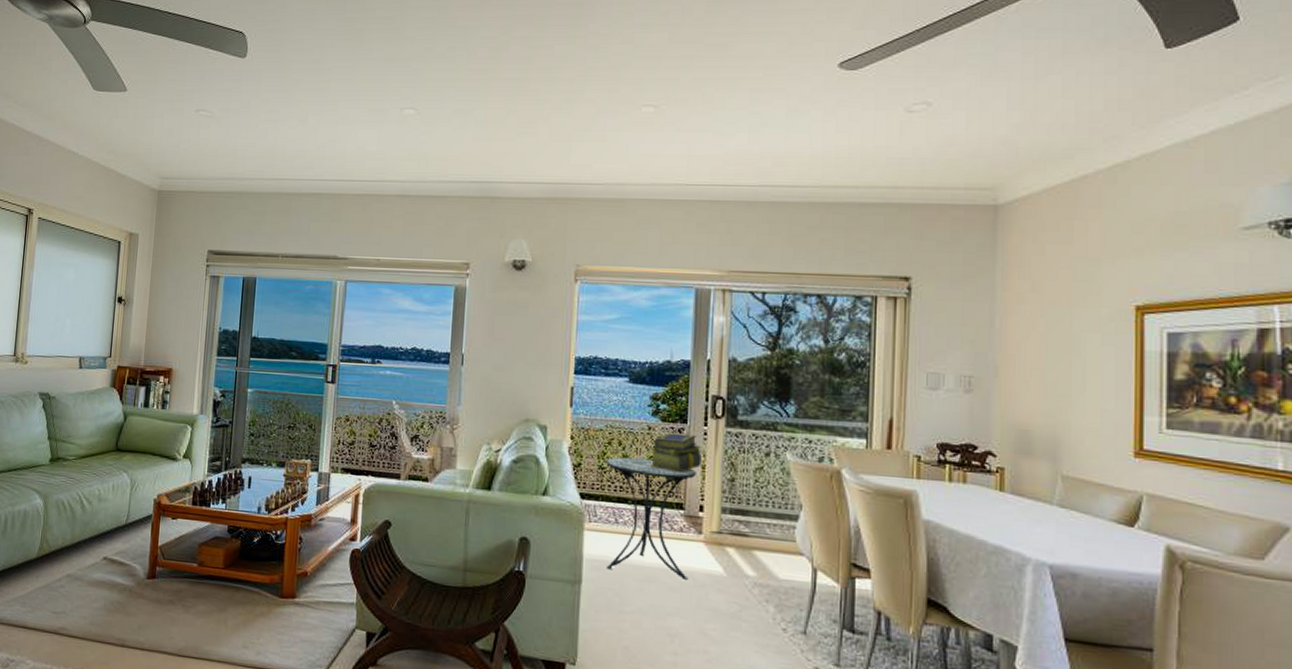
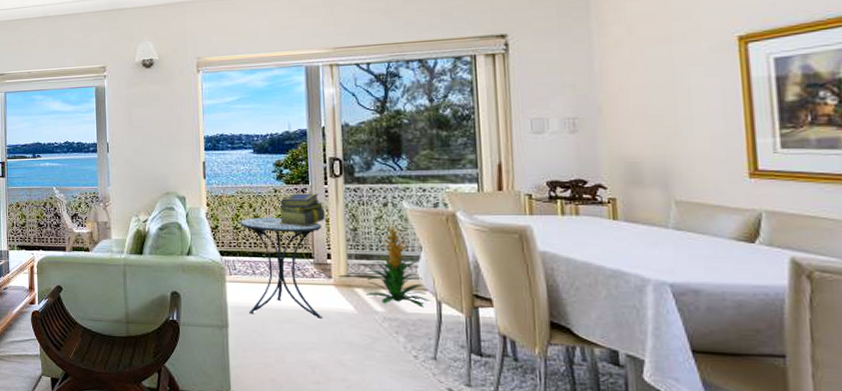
indoor plant: none [737,476,807,575] -> present [365,224,432,308]

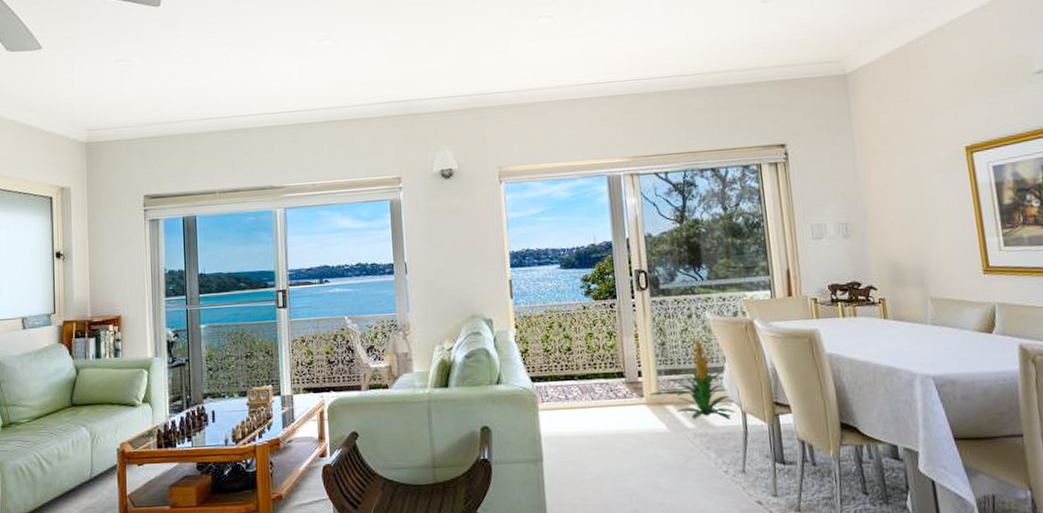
side table: present [240,217,322,319] -> none [550,336,636,444]
stack of books: present [278,193,325,226] -> none [588,308,634,344]

